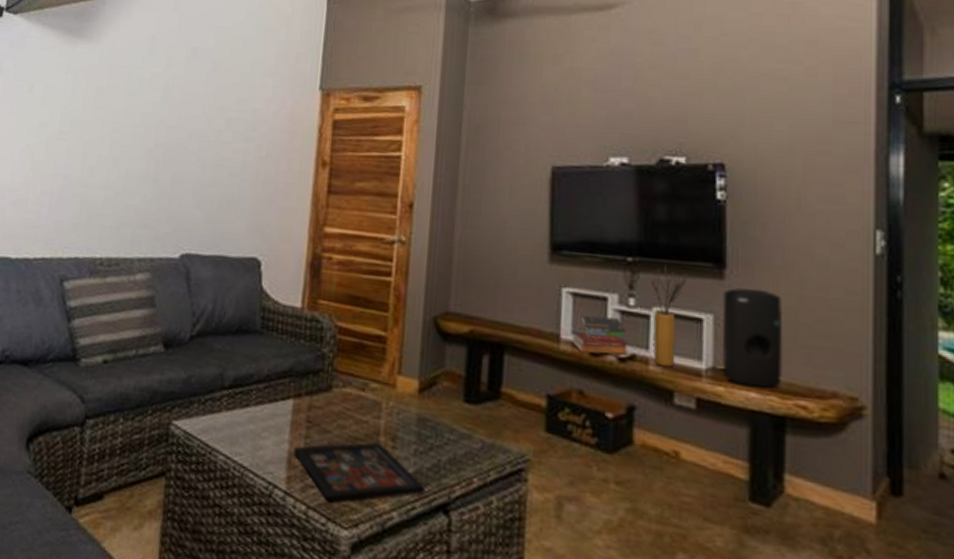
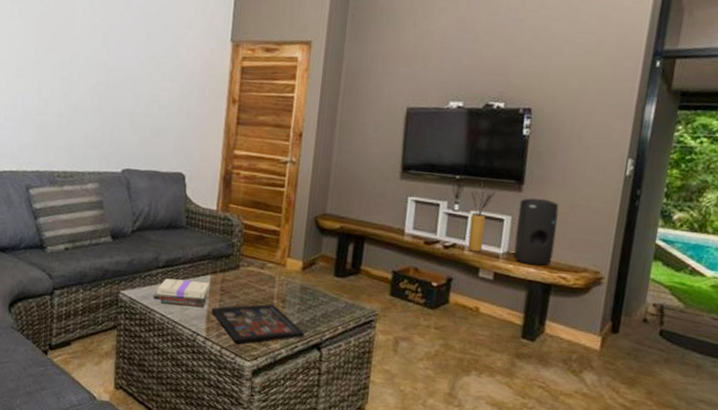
books: none [216,403,293,446] -> present [153,278,210,307]
books: present [572,315,628,355] -> none [412,216,451,244]

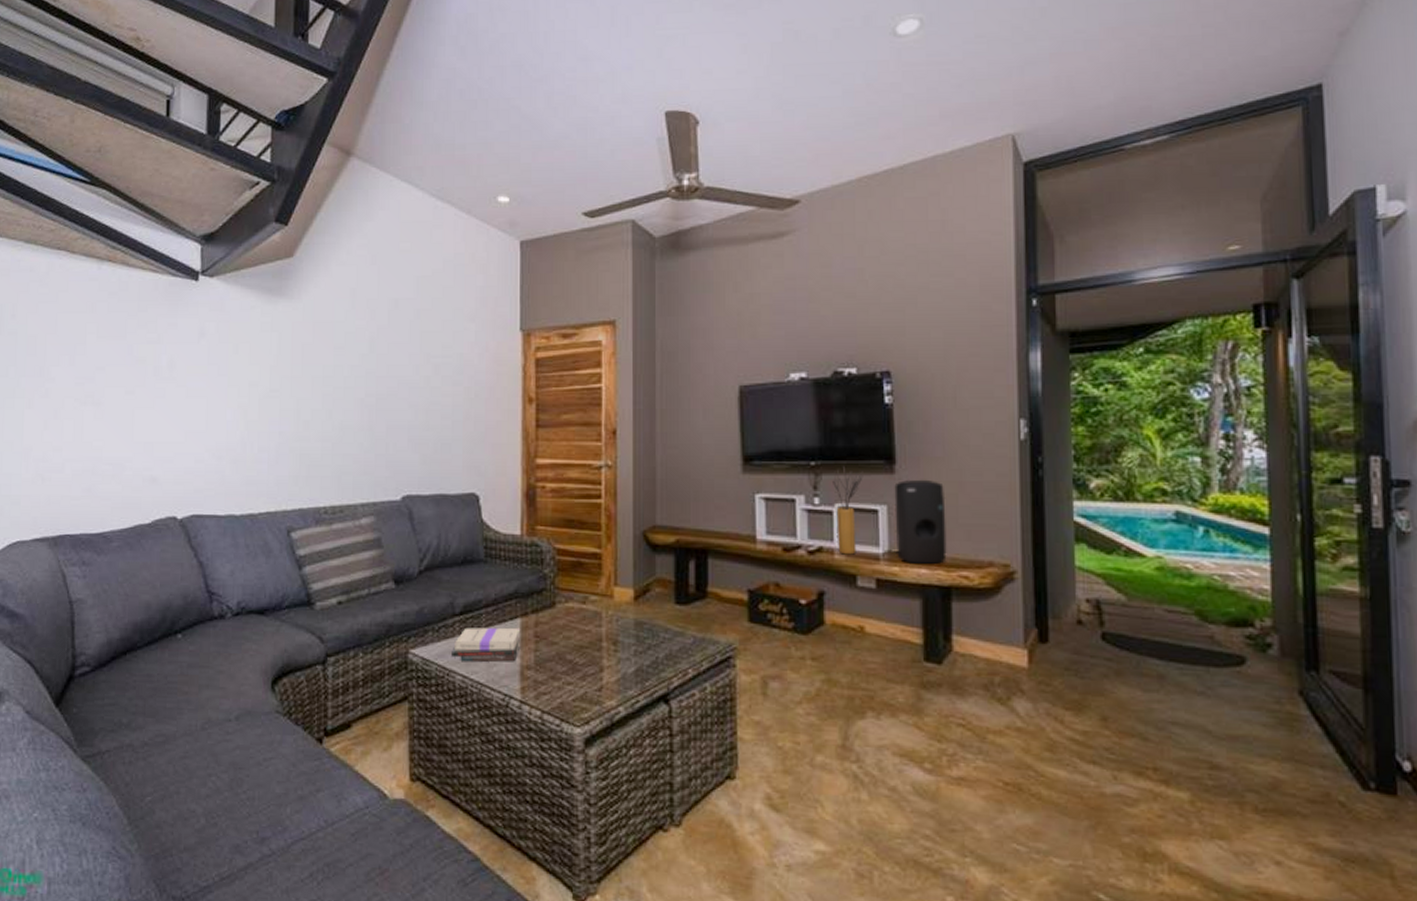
decorative tray: present [211,304,305,344] -> none [525,649,647,705]

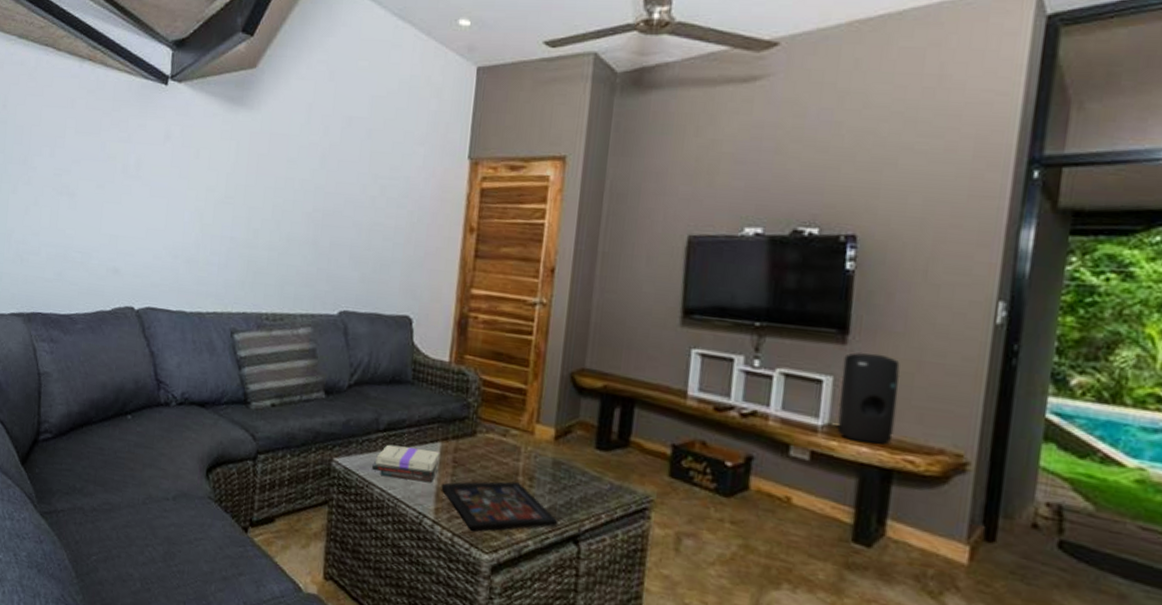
decorative tray: none [525,649,647,705] -> present [441,481,558,531]
vase: present [831,466,863,555] -> none [773,331,812,424]

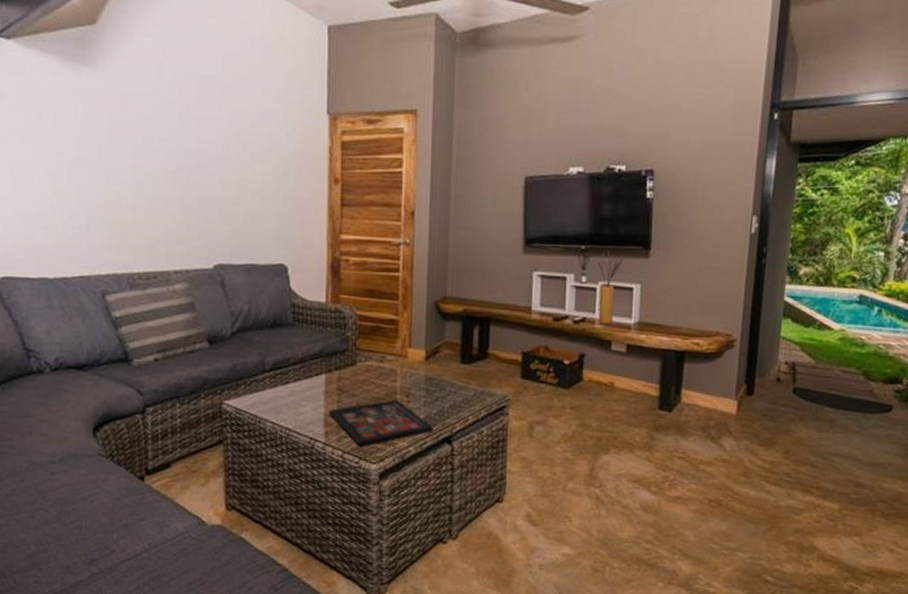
books: present [372,444,441,482] -> none [262,382,325,412]
vase: none [773,331,812,424] -> present [597,251,624,325]
speaker: present [834,352,900,444] -> none [643,263,688,334]

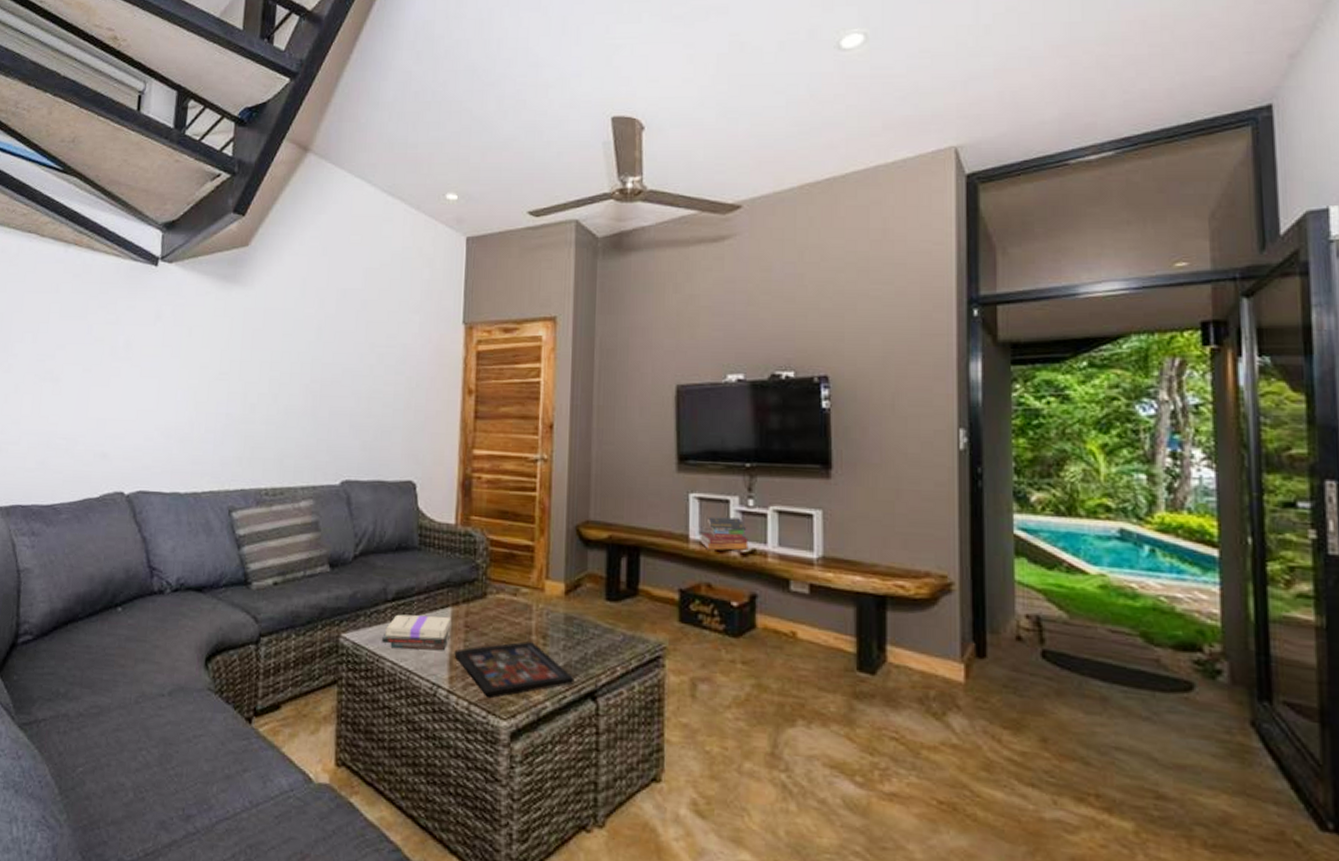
books: none [262,382,325,412] -> present [382,614,452,651]
books: none [540,291,580,319] -> present [700,516,749,551]
vase: present [597,251,624,325] -> none [766,469,799,559]

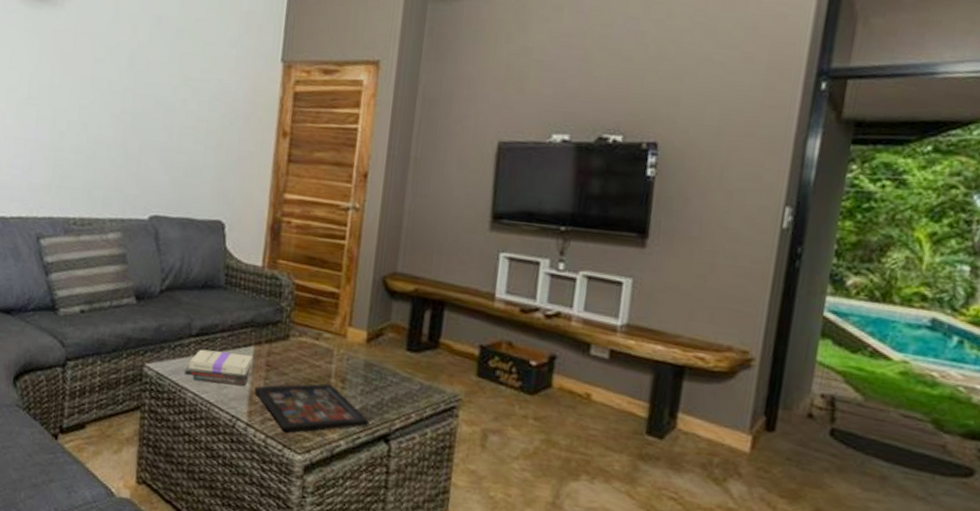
books: present [700,516,749,551] -> none [505,277,555,313]

